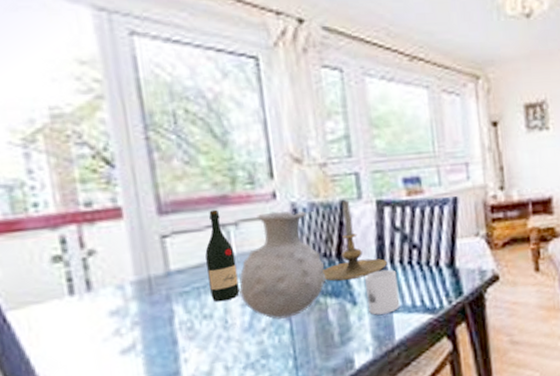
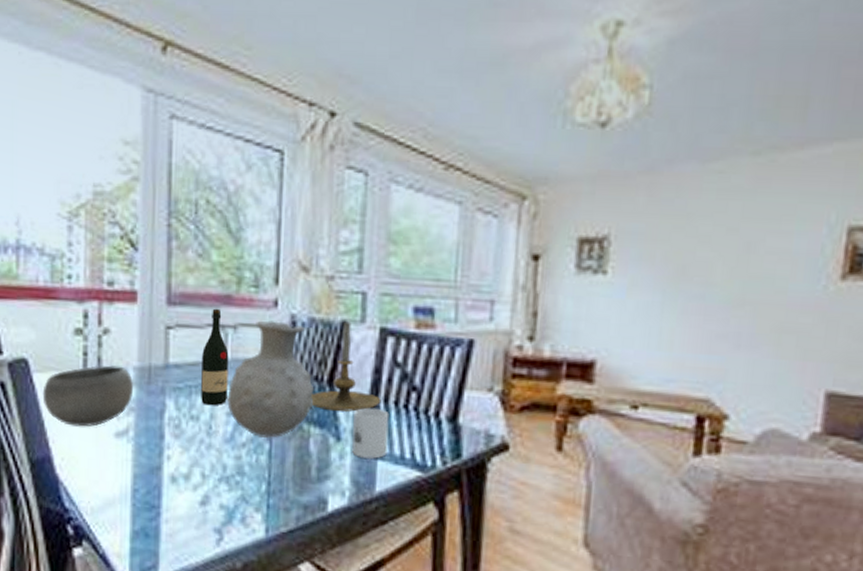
bowl: none [21,284,135,356] -> present [42,365,133,427]

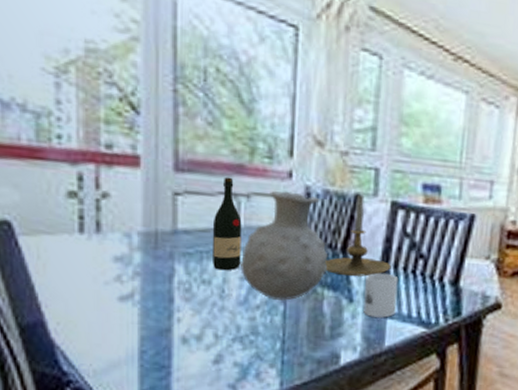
bowl: present [42,365,133,427] -> none [31,230,138,291]

